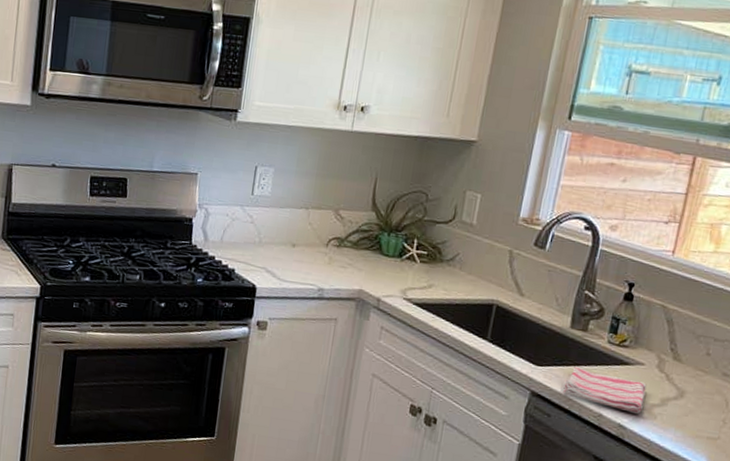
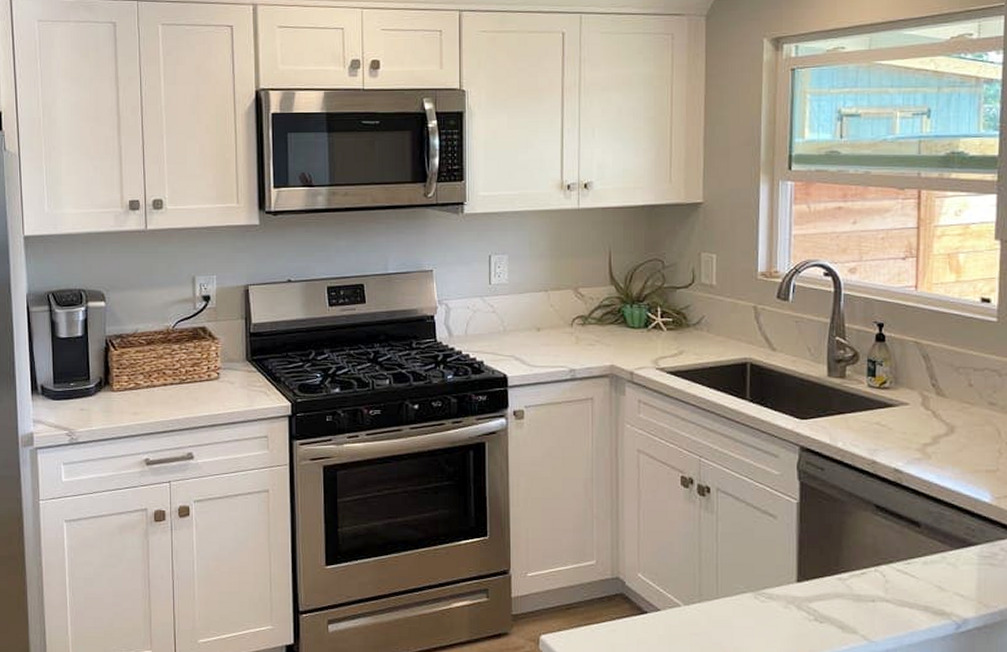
dish towel: present [563,366,647,414] -> none [832,415,915,455]

